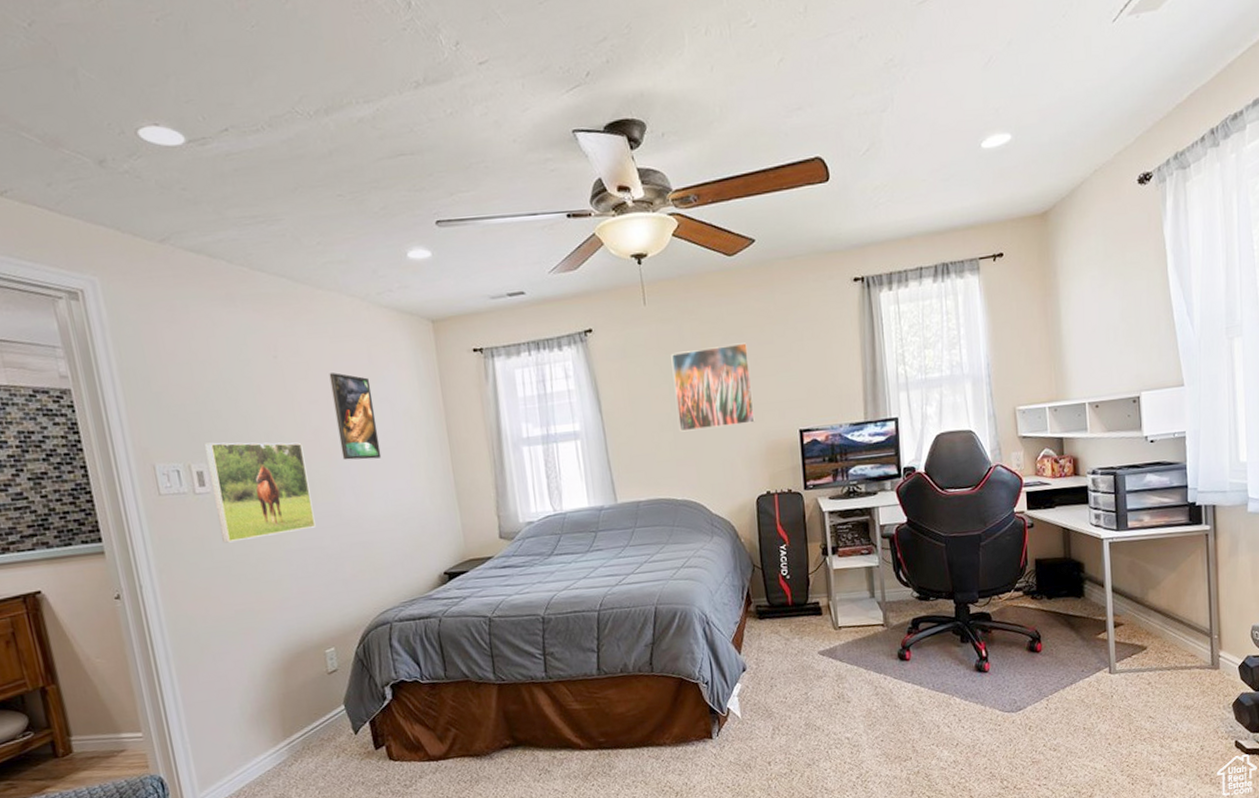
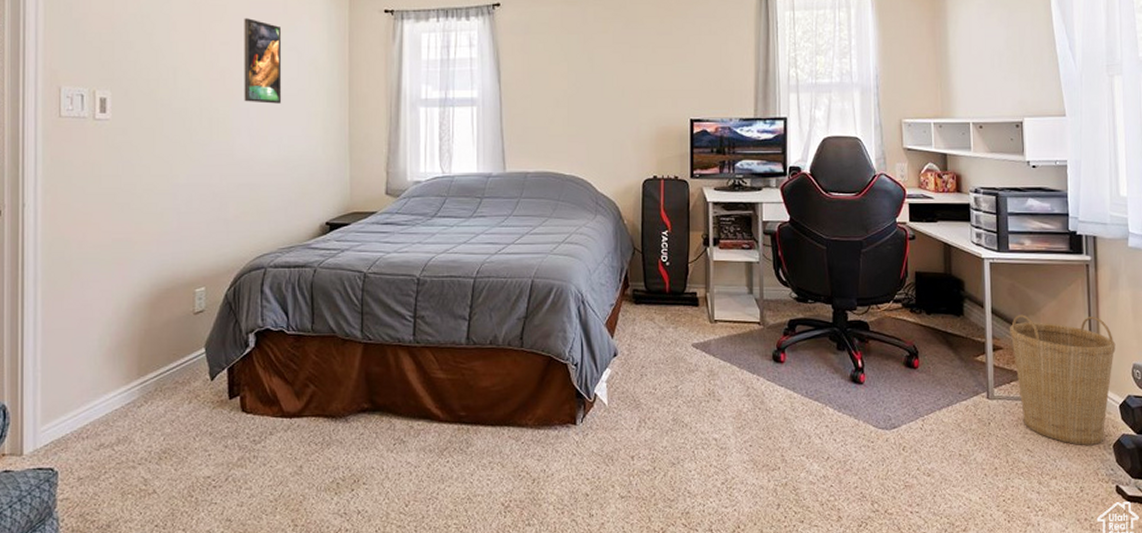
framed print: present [205,442,316,543] -> none [113,71,207,171]
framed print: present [671,342,755,432] -> none [573,31,648,109]
basket: none [1130,584,1235,708] -> present [1010,314,1116,445]

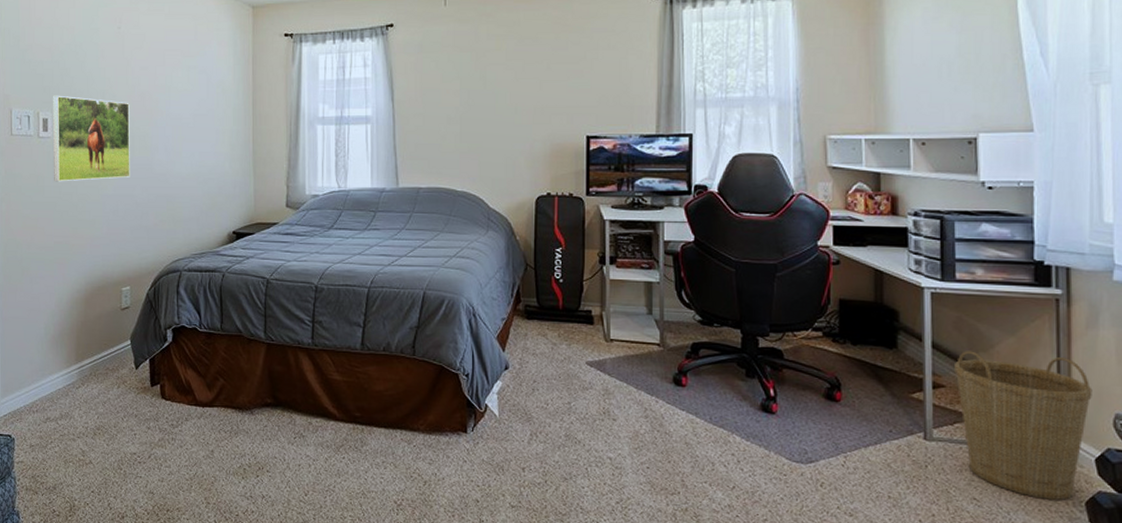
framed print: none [113,71,207,171] -> present [53,95,130,182]
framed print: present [244,18,282,104] -> none [160,45,194,123]

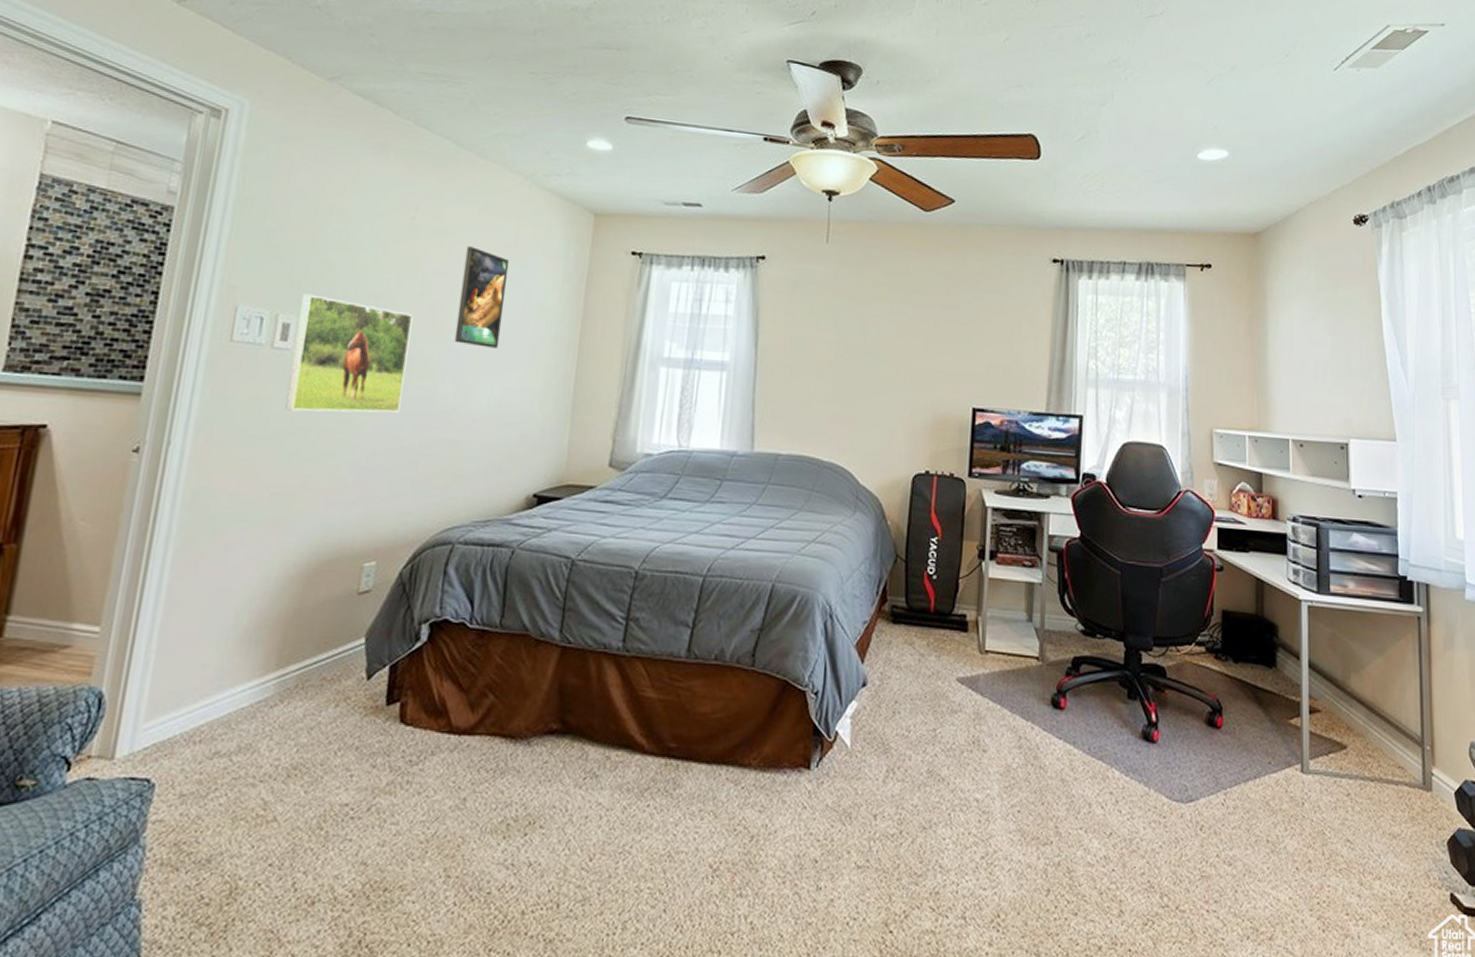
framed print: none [160,45,194,123] -> present [454,246,510,349]
basket: present [955,351,1093,500] -> none [1329,671,1451,840]

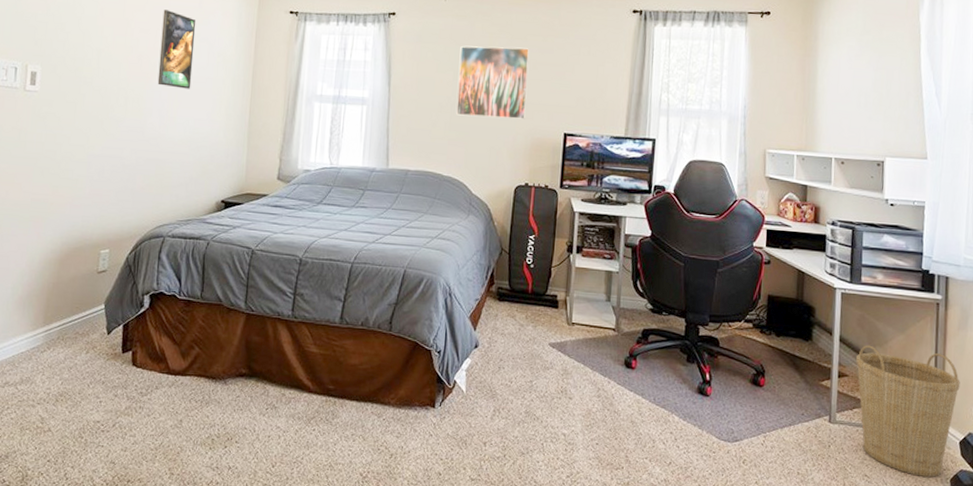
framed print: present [285,293,413,413] -> none [37,49,126,139]
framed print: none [840,298,930,391] -> present [456,45,529,119]
basket: none [1329,671,1451,840] -> present [856,345,960,477]

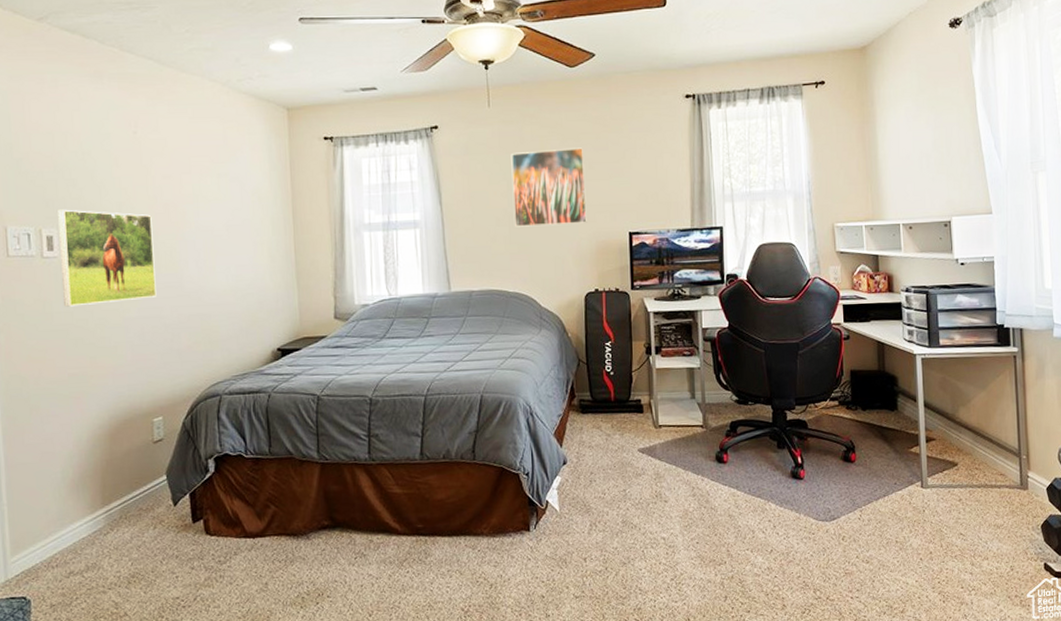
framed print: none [37,49,126,139] -> present [58,209,157,307]
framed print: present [157,9,196,89] -> none [184,151,227,235]
basket: present [856,345,960,477] -> none [942,405,1043,527]

